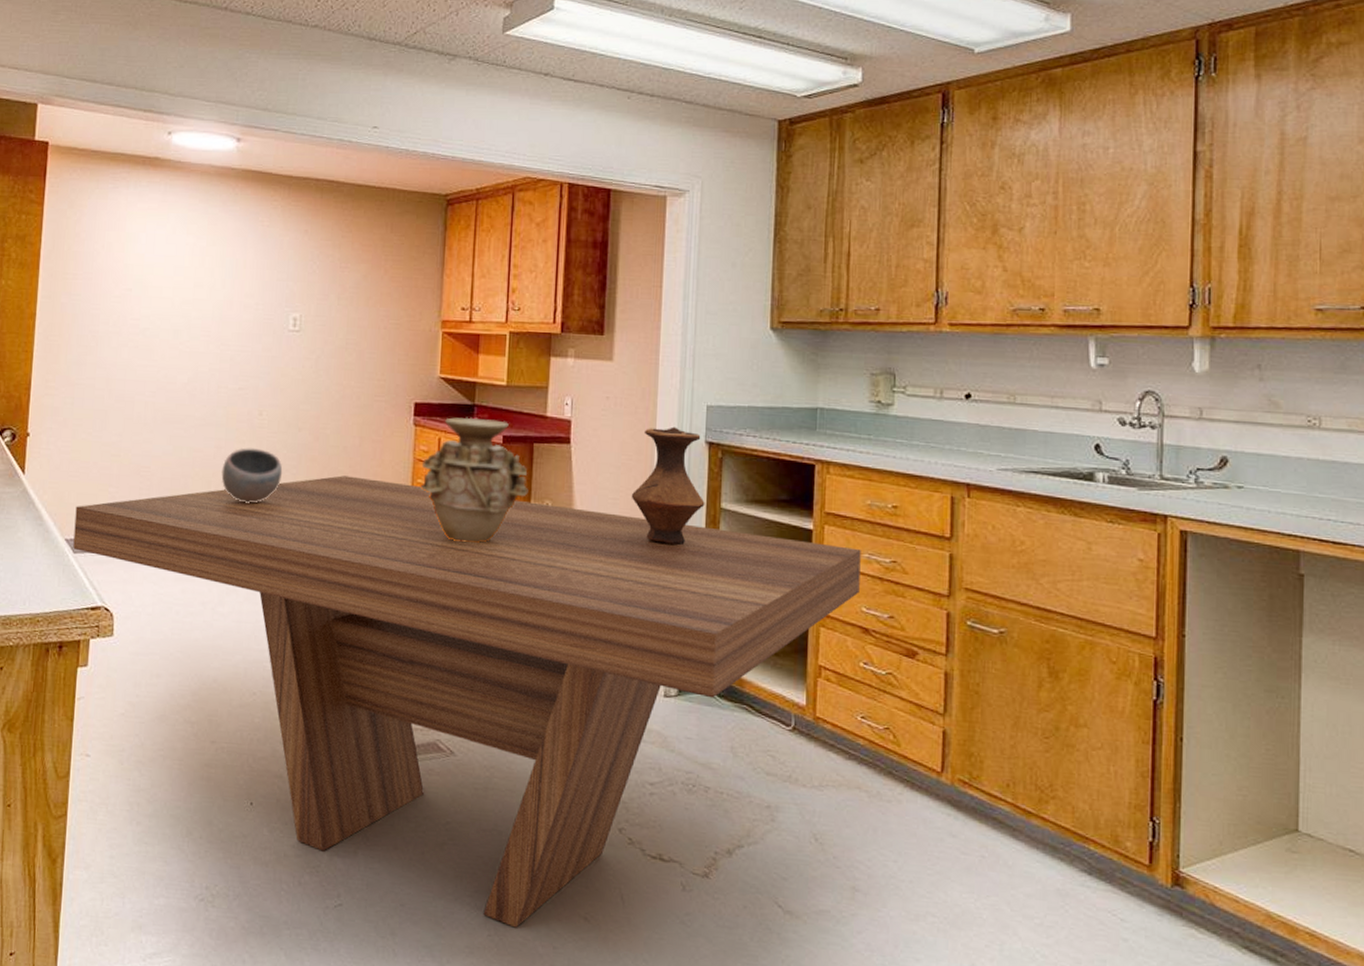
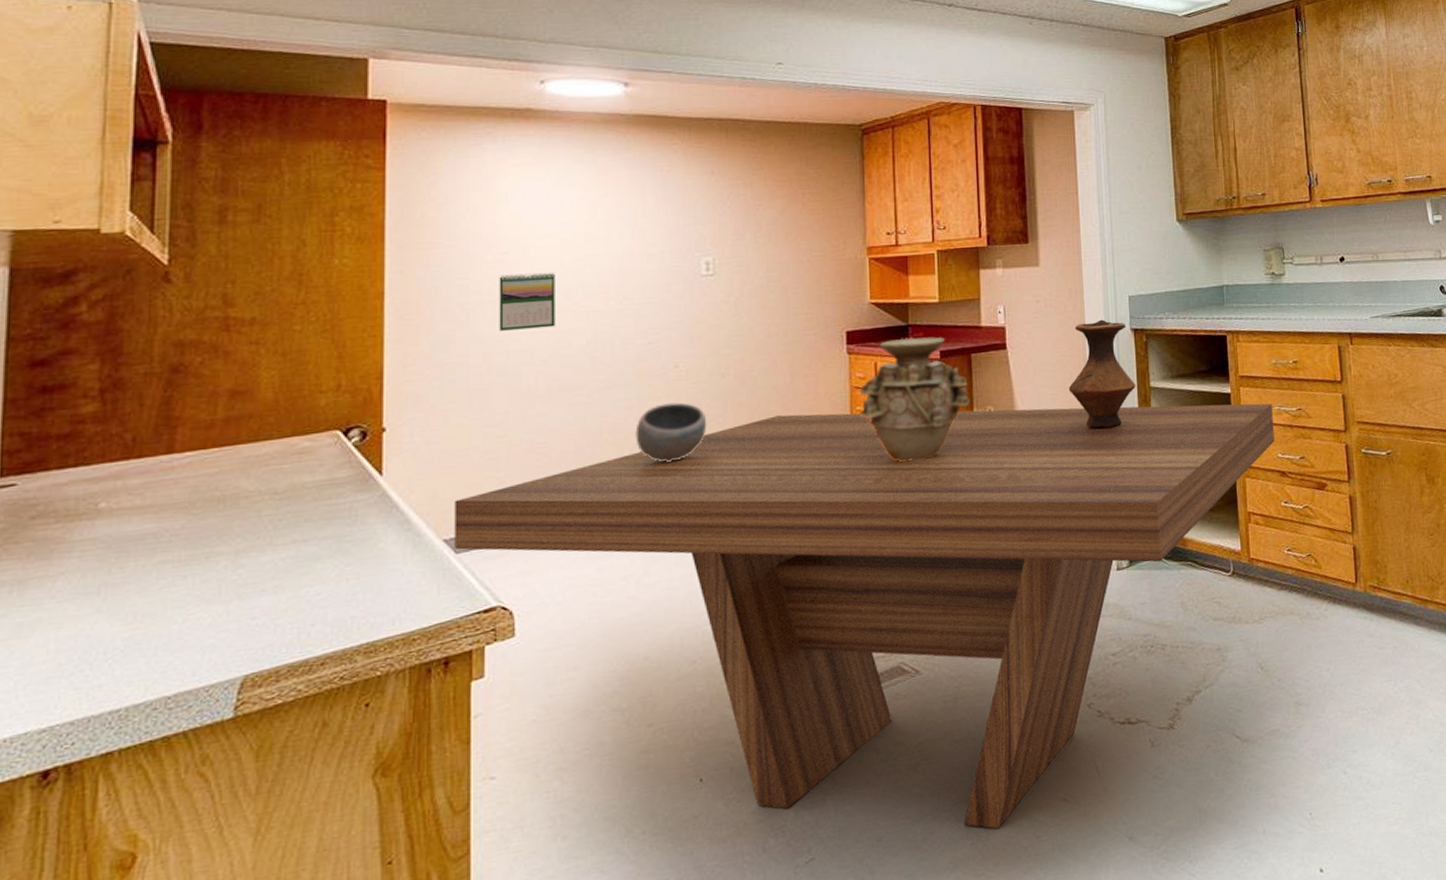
calendar: none [120,309,167,363] -> present [499,272,555,331]

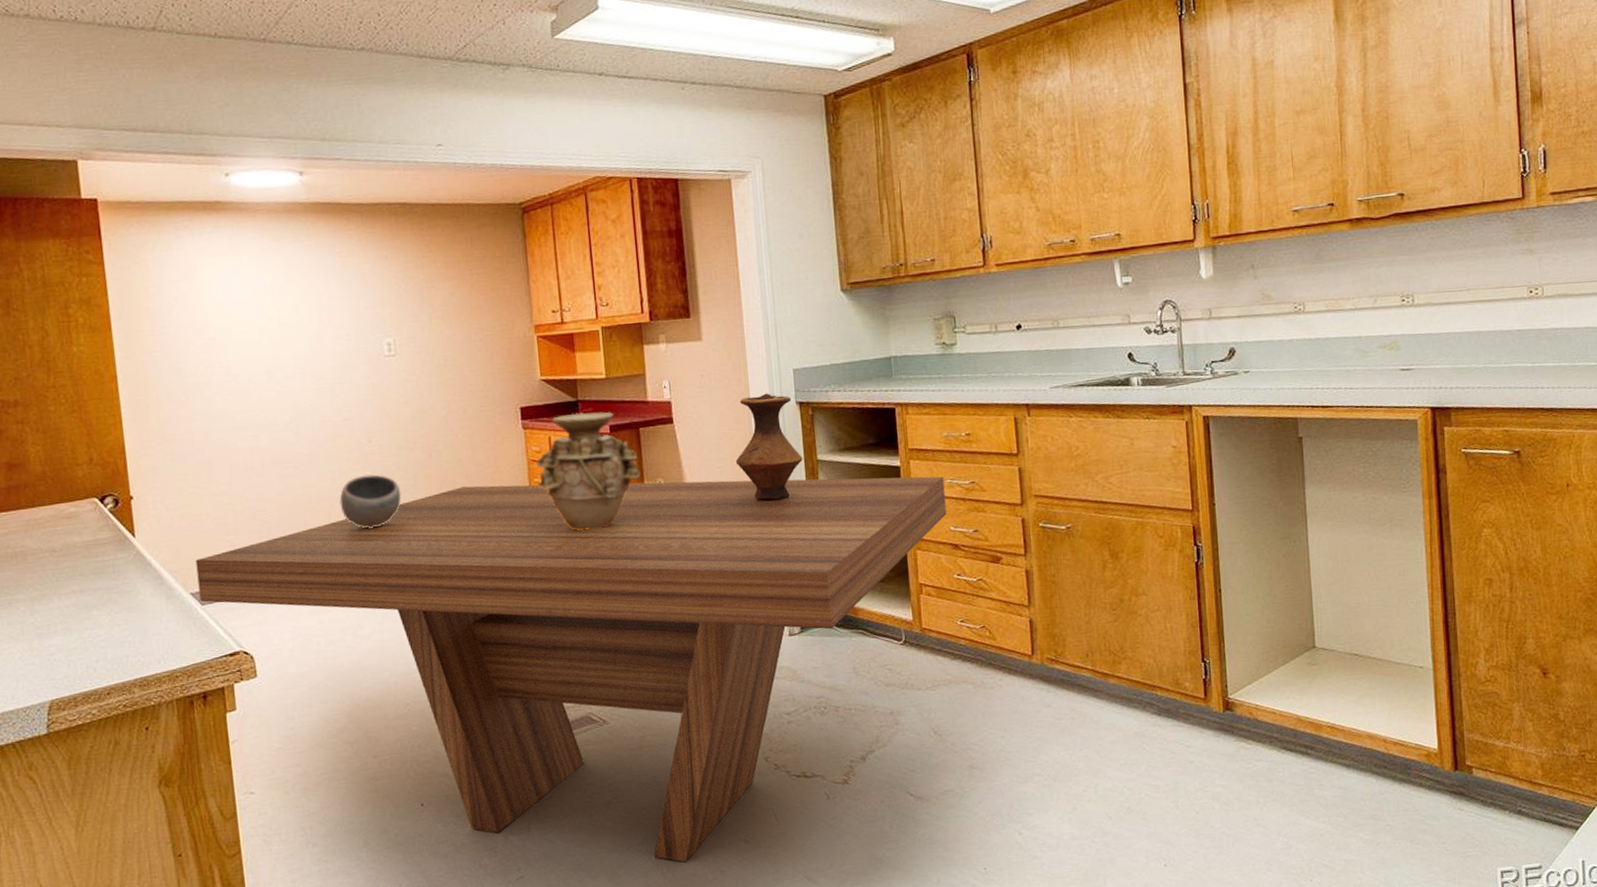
calendar: present [499,272,555,331] -> none [210,355,262,410]

